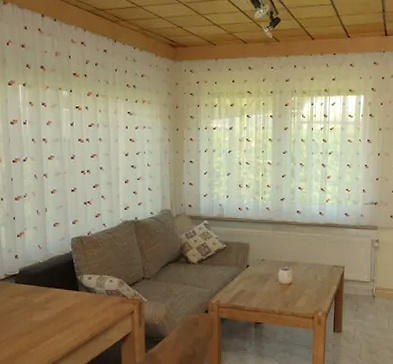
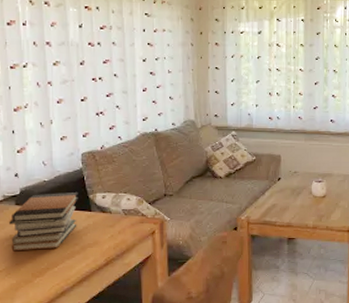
book stack: none [10,272,68,325] -> present [9,191,78,252]

